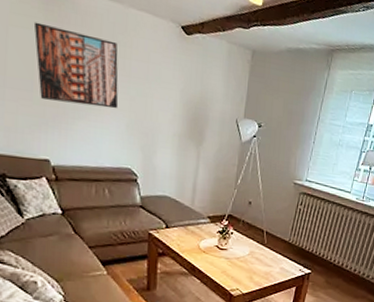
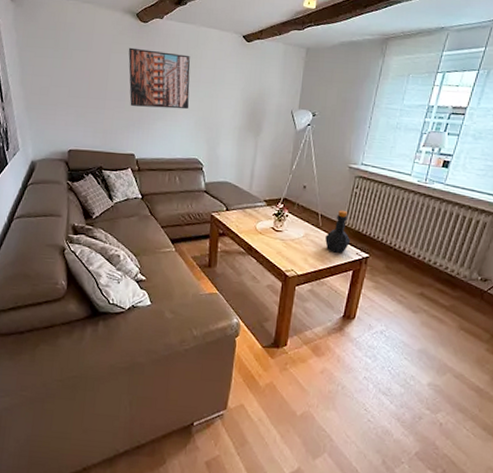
bottle: none [270,227,295,270] -> present [325,210,351,253]

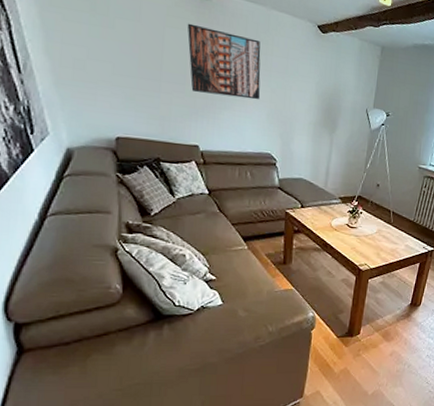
bottle: present [325,210,351,253] -> none [396,207,419,247]

